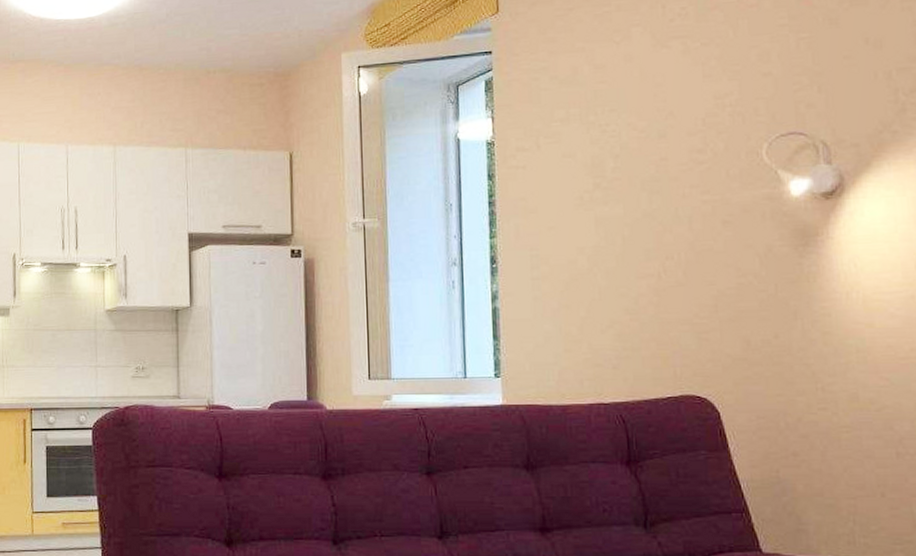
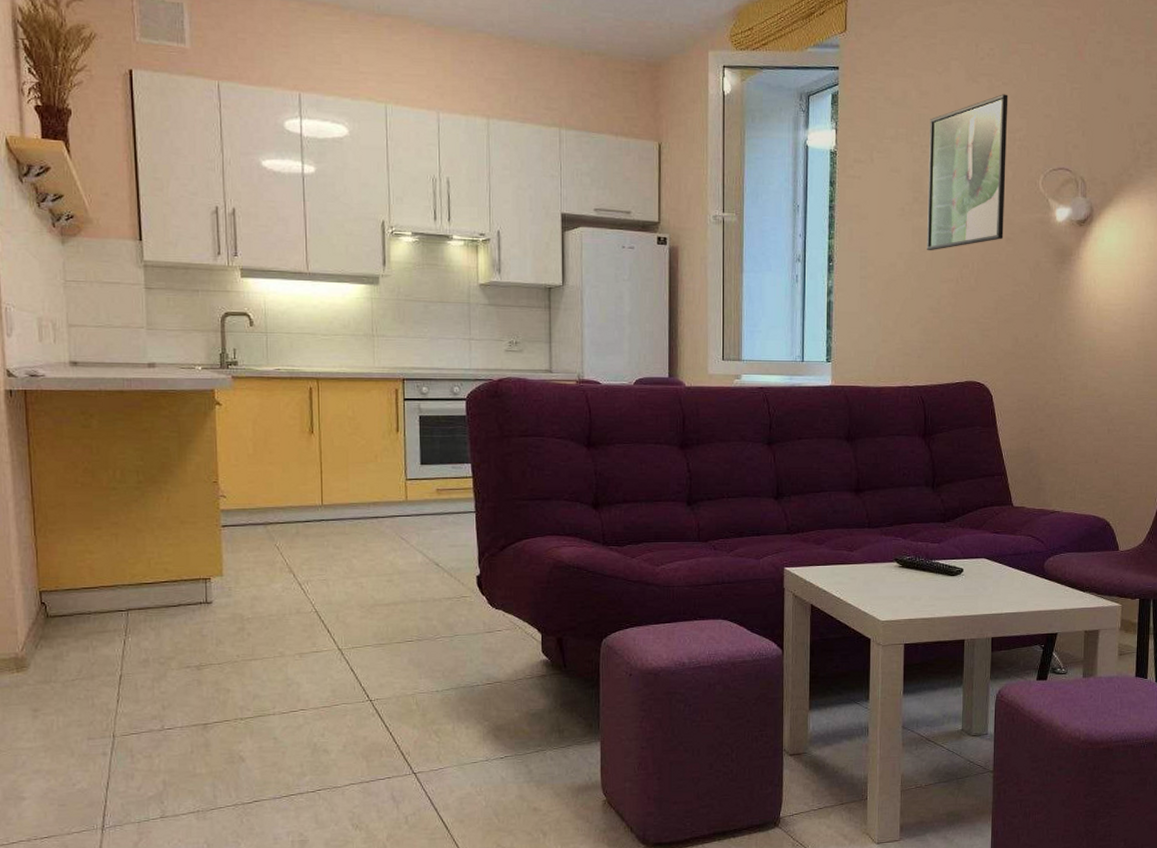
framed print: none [609,56,719,244] -> present [927,94,1008,251]

